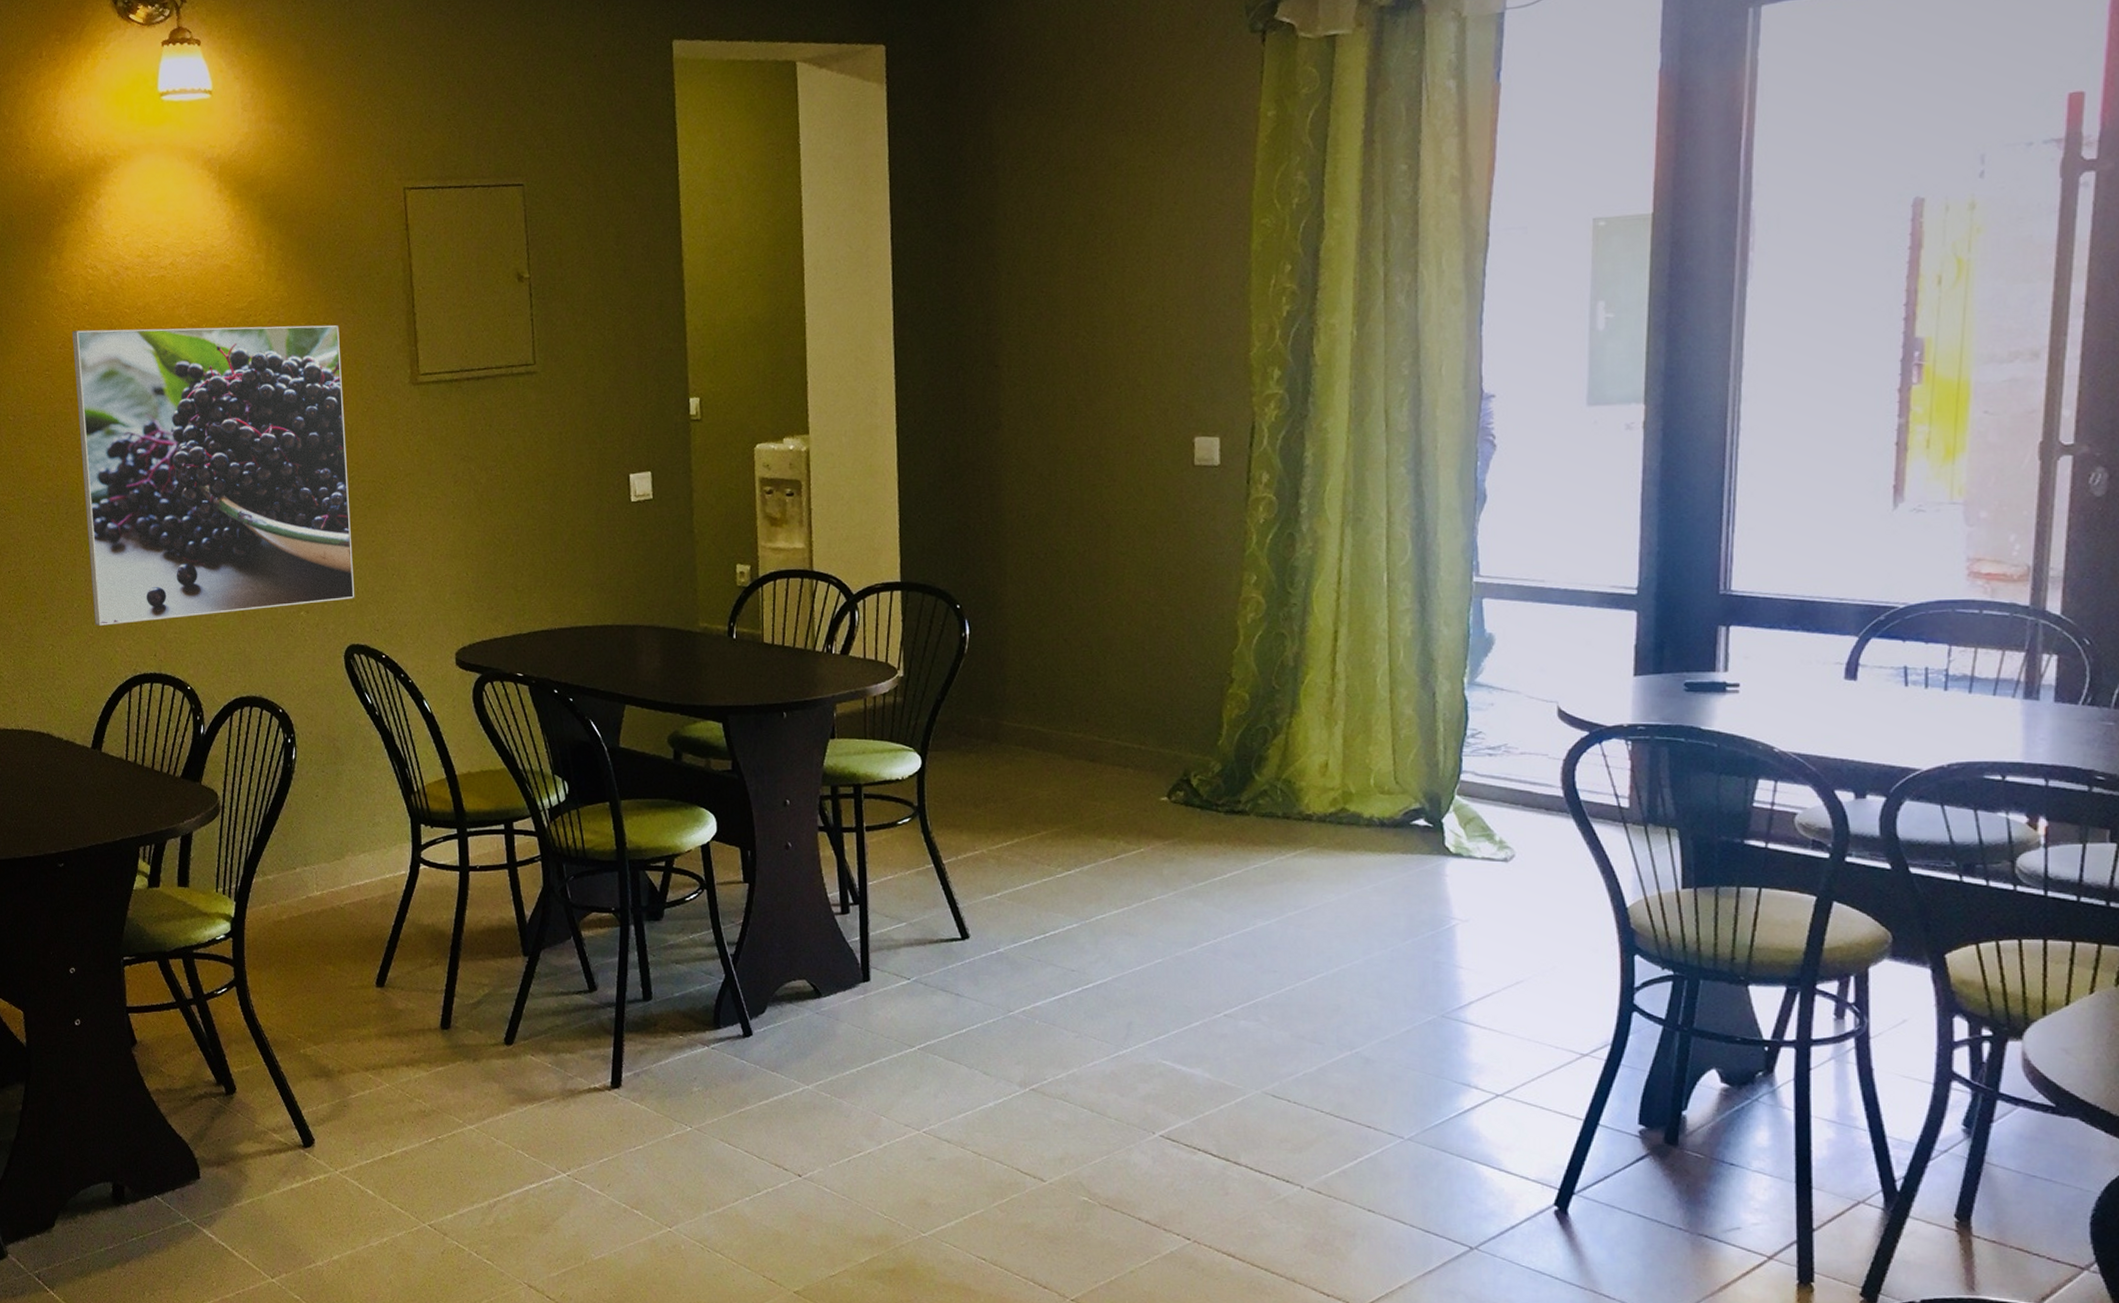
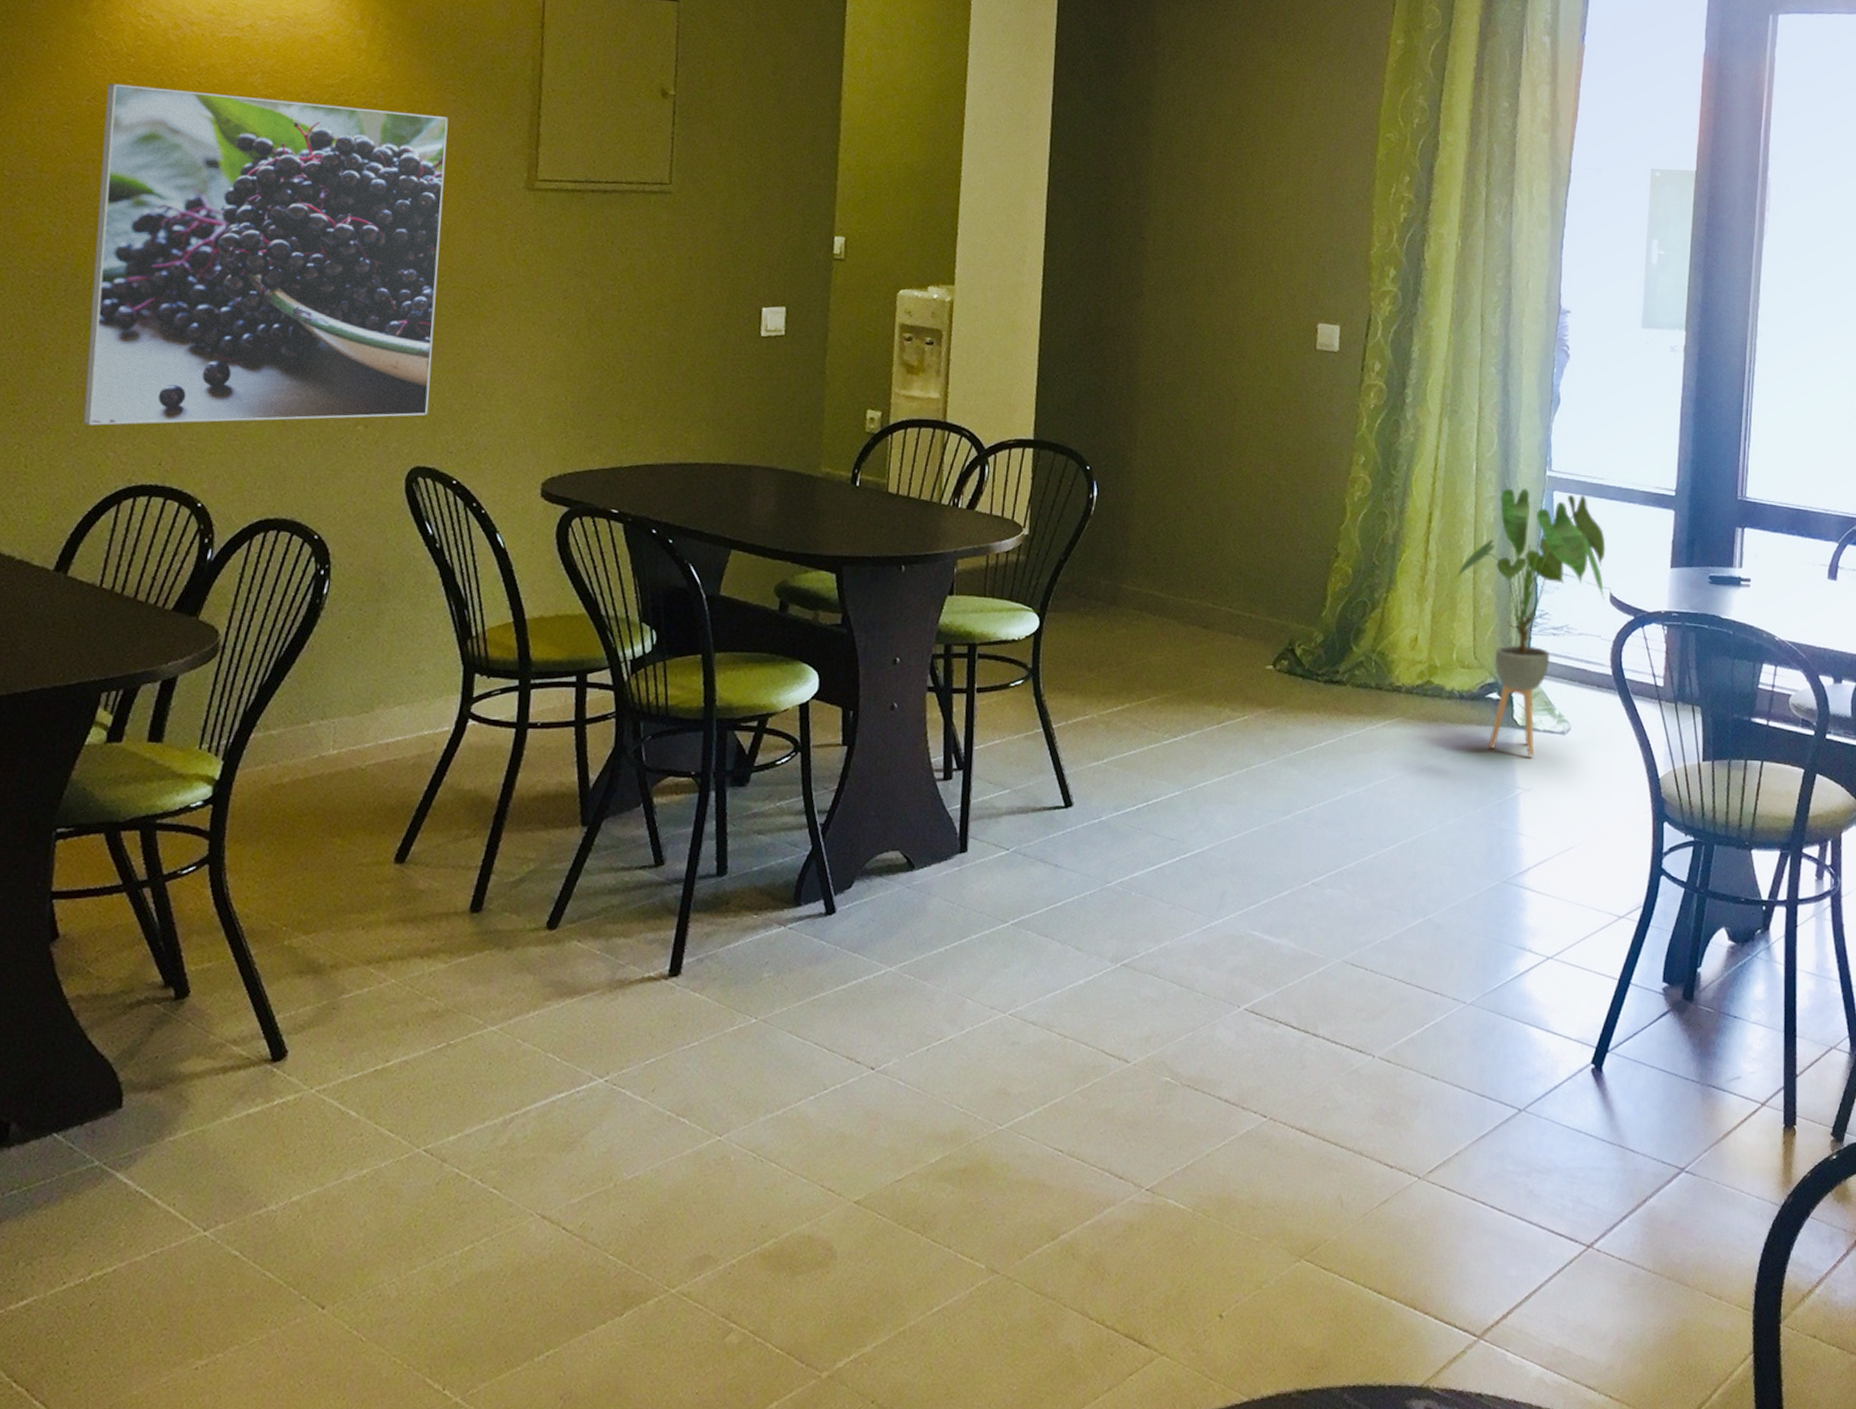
house plant: none [1366,598,1551,885] -> present [1453,488,1606,756]

